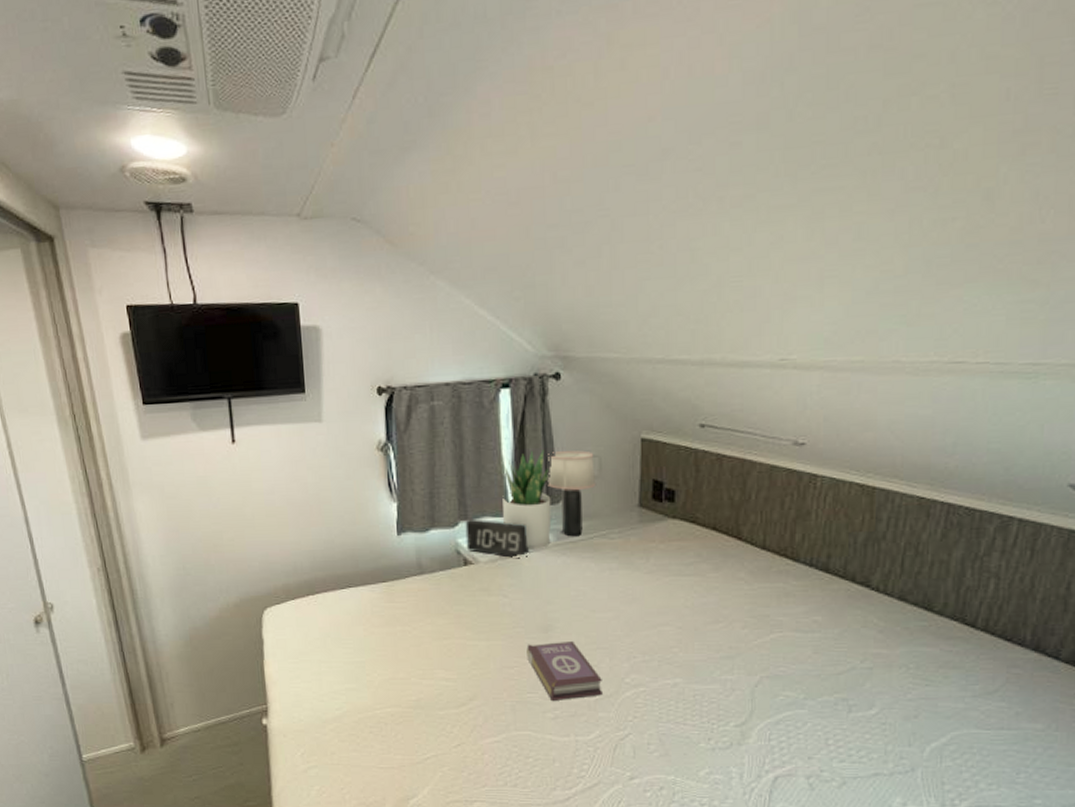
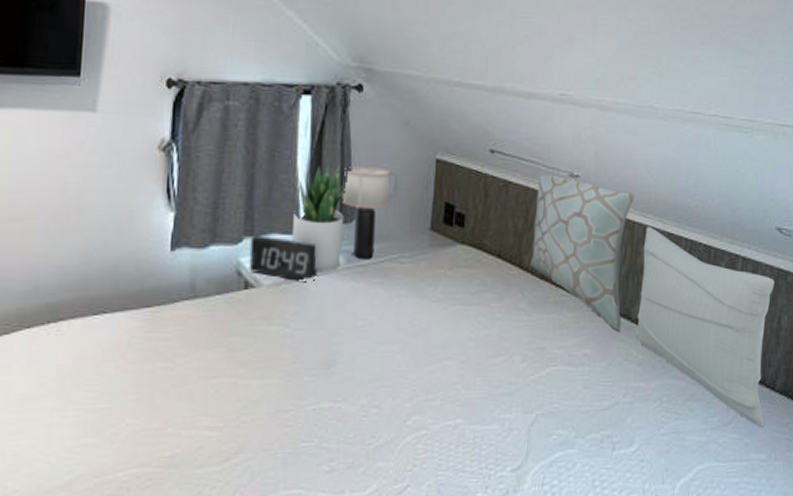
book: present [527,642,602,700] -> none [305,379,383,450]
pillow: none [749,445,875,598] -> present [530,174,635,331]
pillow: none [876,491,1064,697] -> present [635,226,775,427]

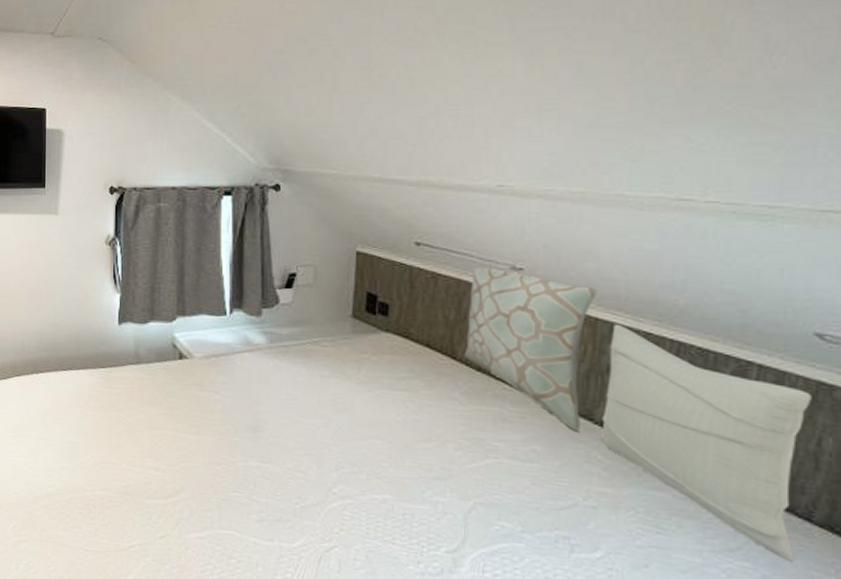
alarm clock: present [249,235,318,283] -> none [182,315,243,358]
planter: present [292,163,345,273] -> none [219,255,266,350]
table lamp: present [342,166,391,260] -> none [263,258,311,341]

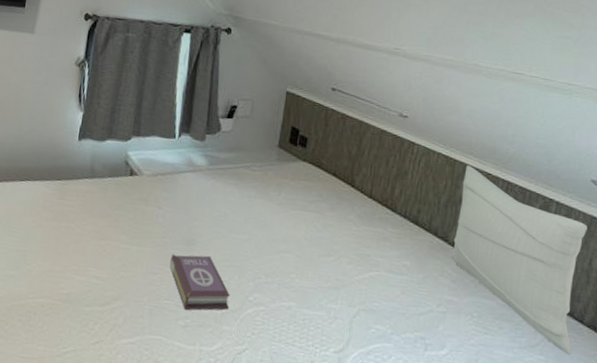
book: none [235,442,309,504] -> present [170,254,230,310]
pillow: present [464,267,597,431] -> none [360,112,457,250]

